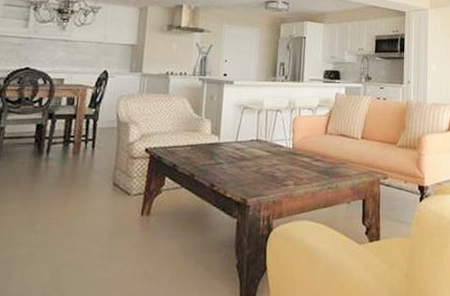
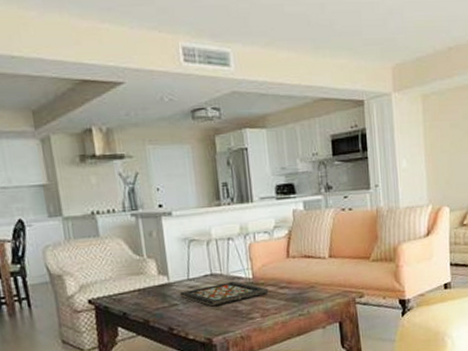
decorative tray: none [226,148,305,169] -> present [179,280,269,307]

